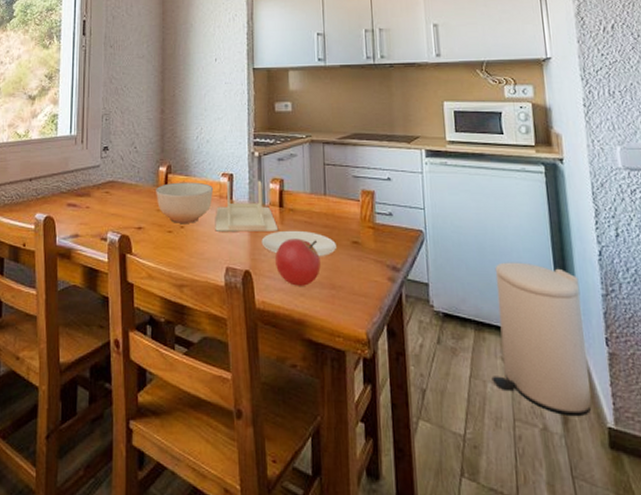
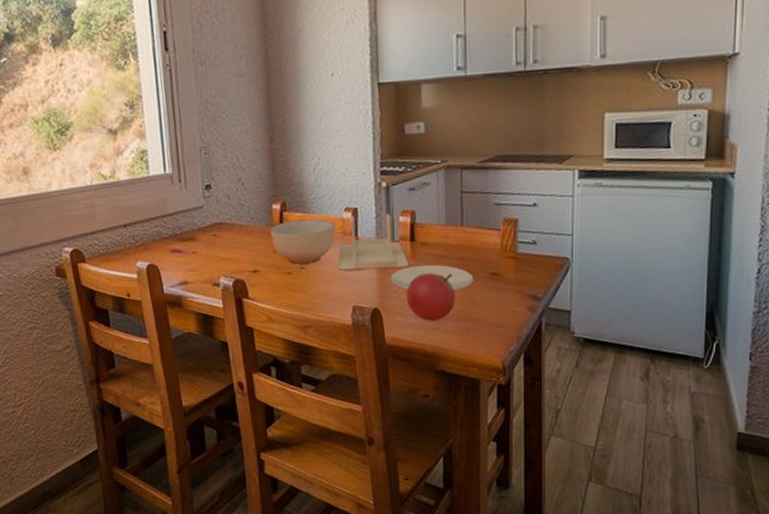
pedal bin: present [491,262,592,415] -> none [628,284,732,424]

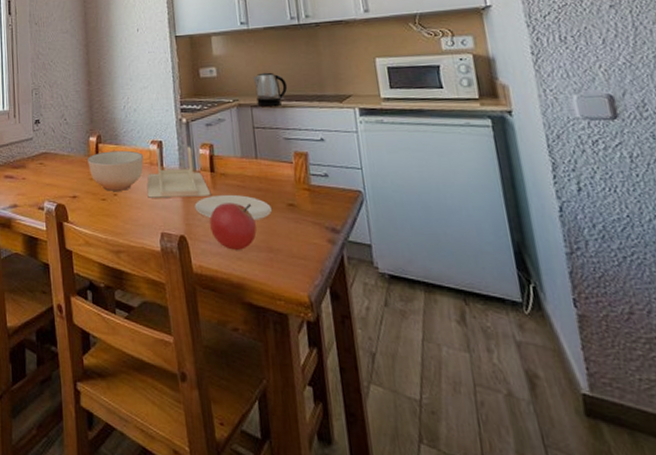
kettle: none [466,128,504,168] -> present [253,72,288,106]

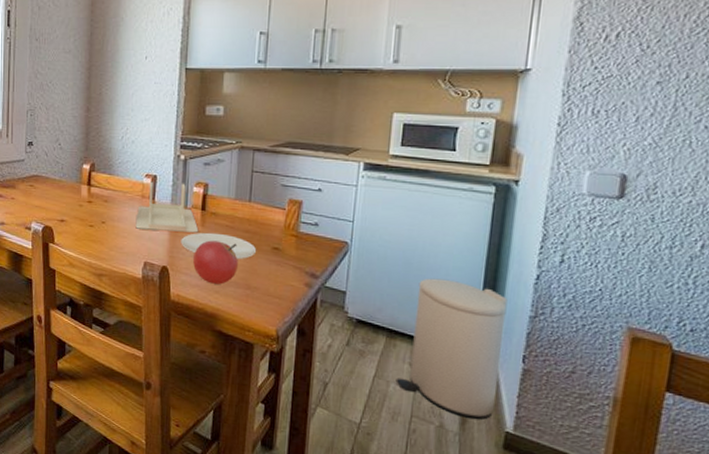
bowl: present [87,150,144,191] -> none [79,180,137,220]
kettle: present [253,72,288,106] -> none [260,116,296,152]
pedal bin: none [442,220,562,381] -> present [395,278,508,420]

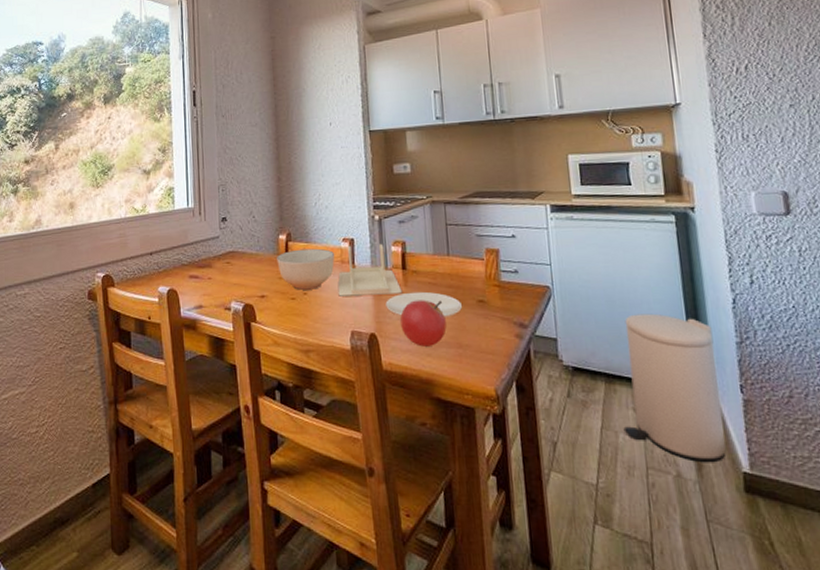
bowl: none [79,180,137,220] -> present [277,248,335,290]

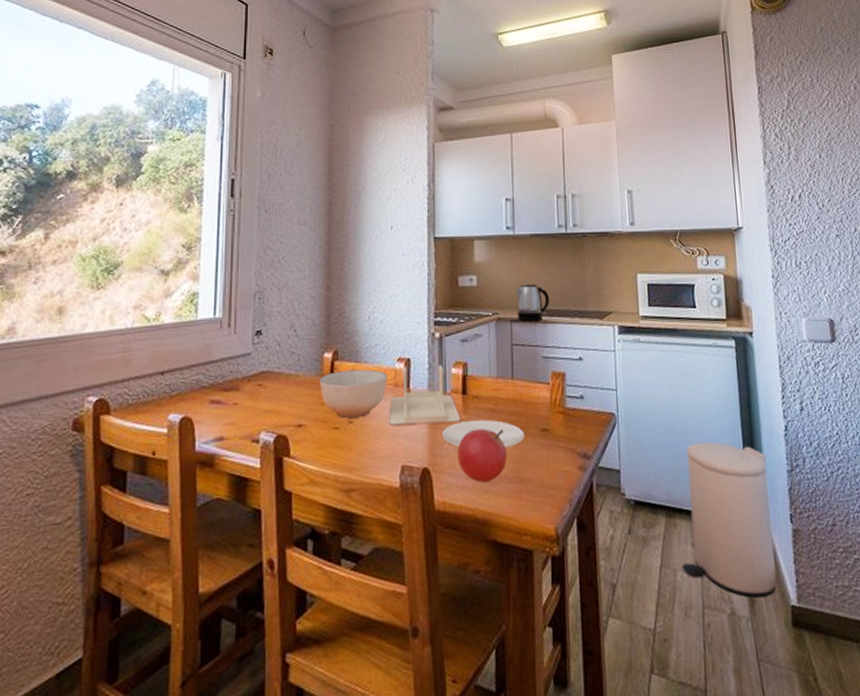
kettle: none [447,168,481,203] -> present [515,284,550,321]

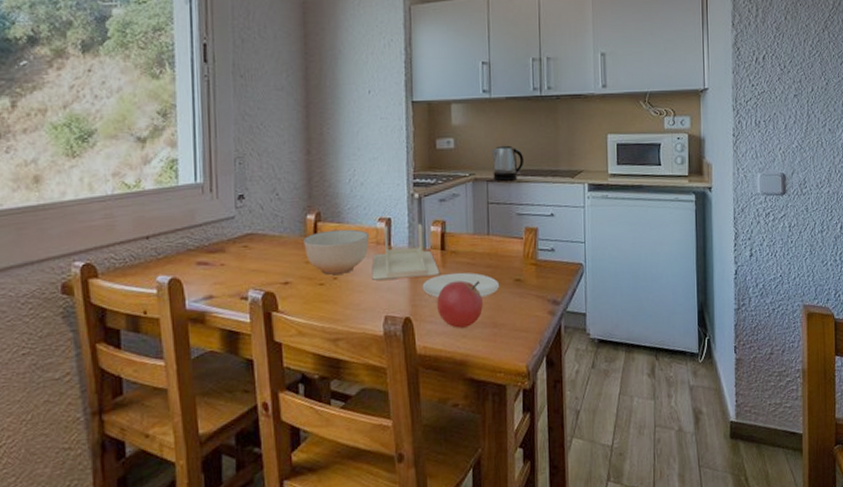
pedal bin: present [682,441,777,598] -> none [638,286,719,416]

